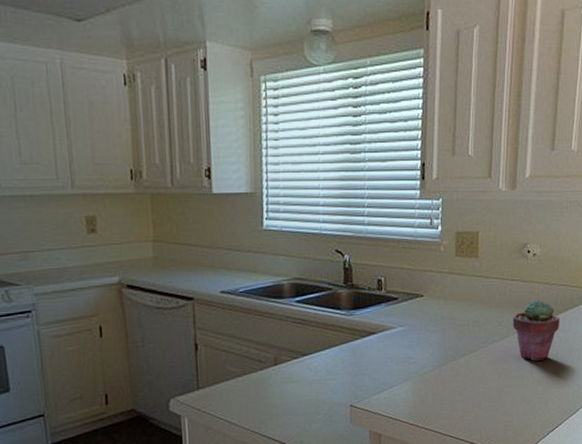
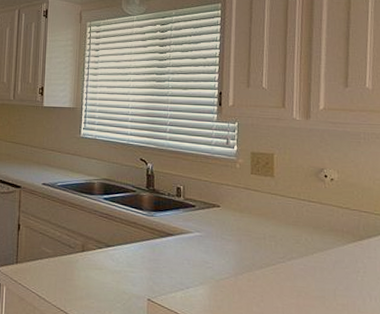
potted succulent: present [512,300,559,361] -> none [310,223,363,285]

